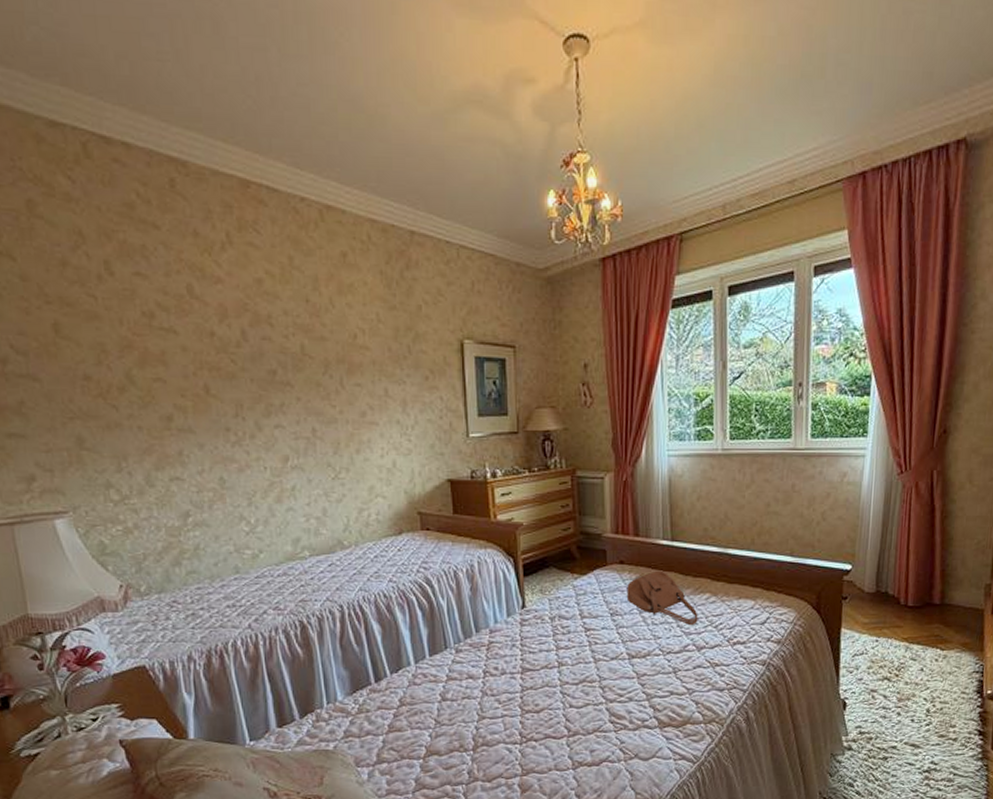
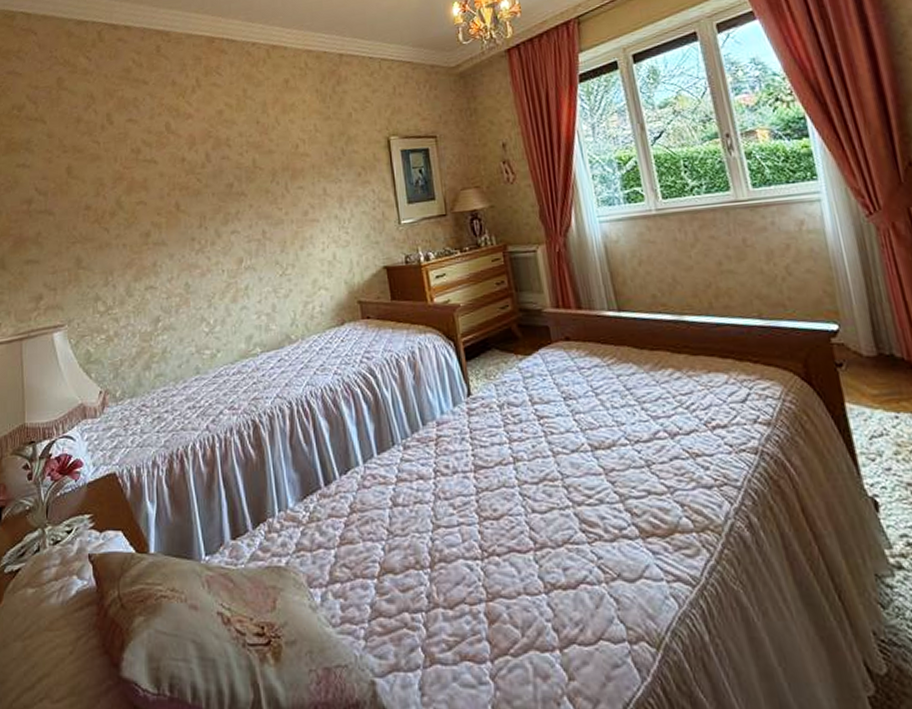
handbag: present [626,570,698,626] -> none [576,345,665,408]

